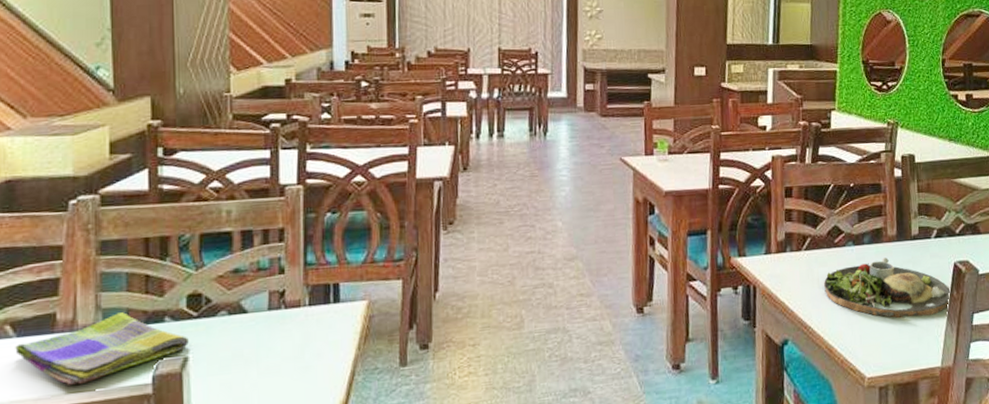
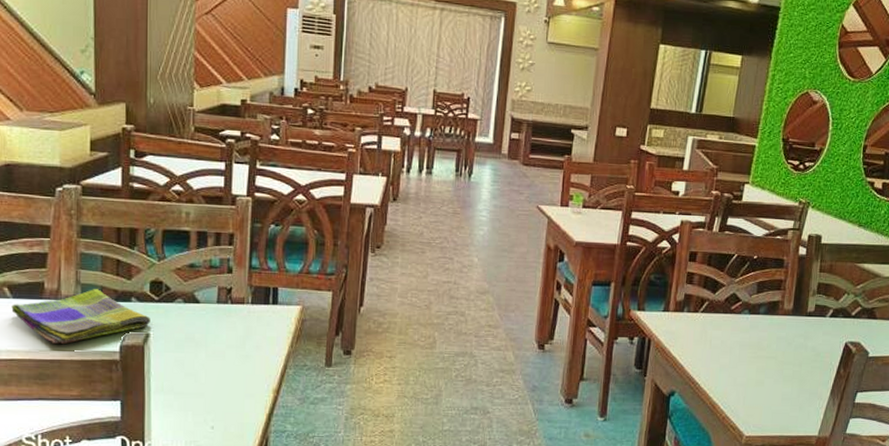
dinner plate: present [824,257,952,319] -> none [716,329,839,388]

